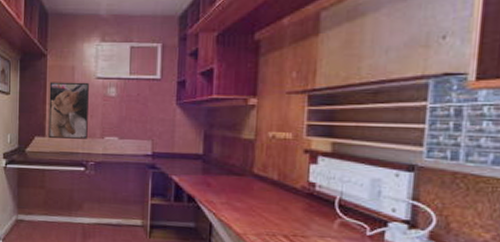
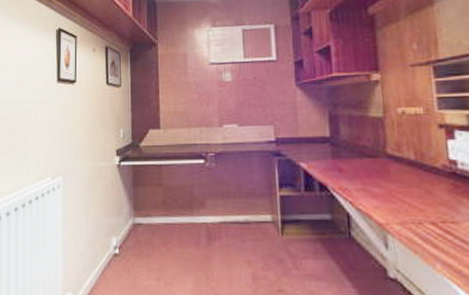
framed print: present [48,82,89,139] -> none [161,69,205,130]

